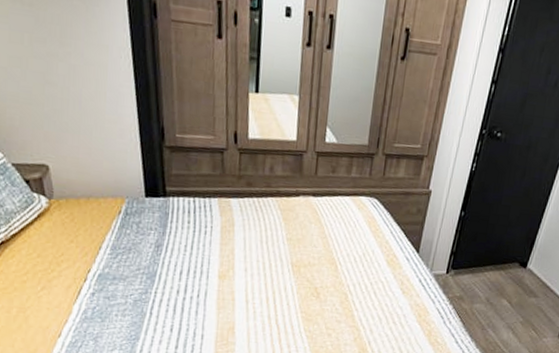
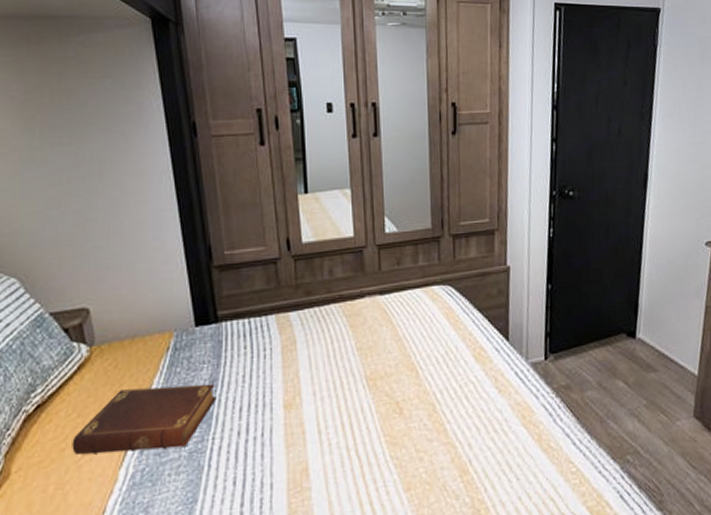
book: none [32,240,161,296] -> present [72,383,217,455]

